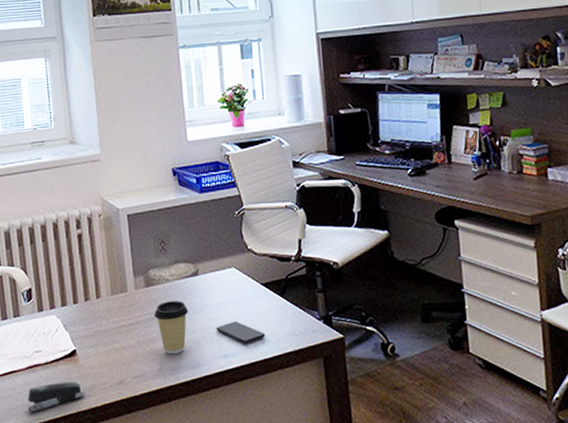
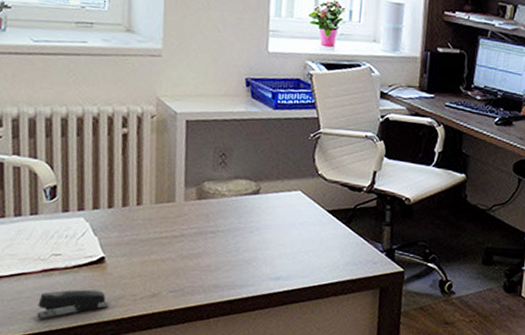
coffee cup: present [154,301,188,355] -> none [203,217,243,272]
smartphone: present [216,321,266,344] -> none [271,244,324,268]

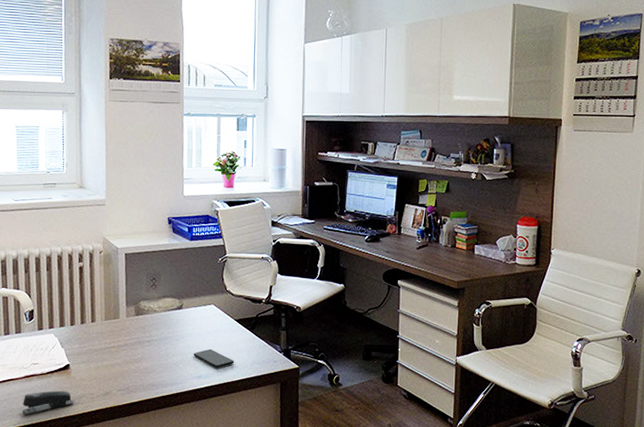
smartphone: none [271,244,324,268] -> present [193,349,235,368]

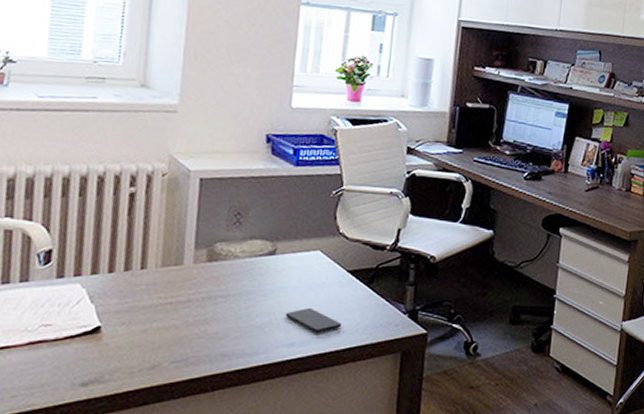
stapler: present [22,390,74,415] -> none [18,362,102,398]

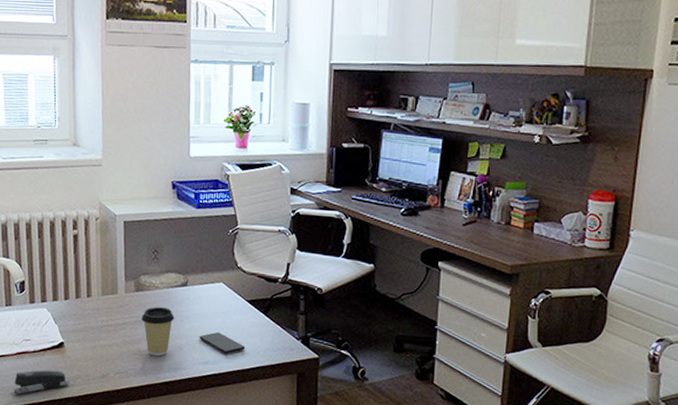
stapler: none [18,362,102,398] -> present [14,370,68,395]
coffee cup: none [212,280,256,339] -> present [141,307,174,357]

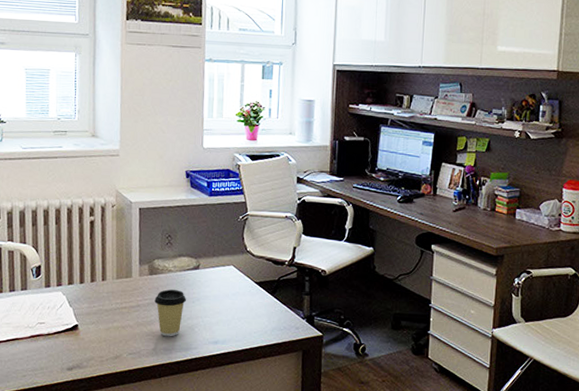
stapler: present [14,370,68,395] -> none [27,352,82,377]
smartphone: present [199,332,246,354] -> none [210,312,254,333]

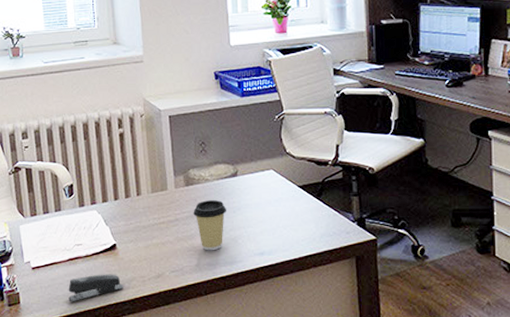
stapler: none [27,352,82,377] -> present [68,274,123,302]

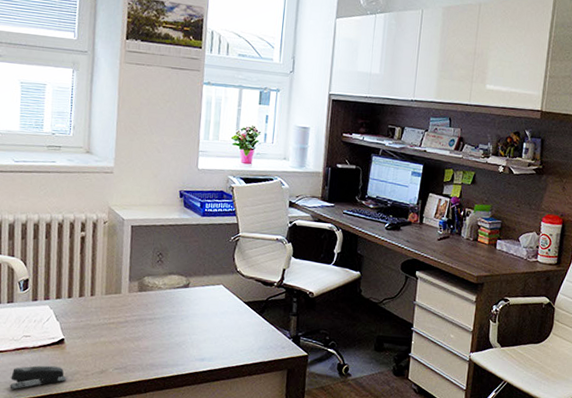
coffee cup: present [193,200,226,251] -> none [143,306,175,353]

